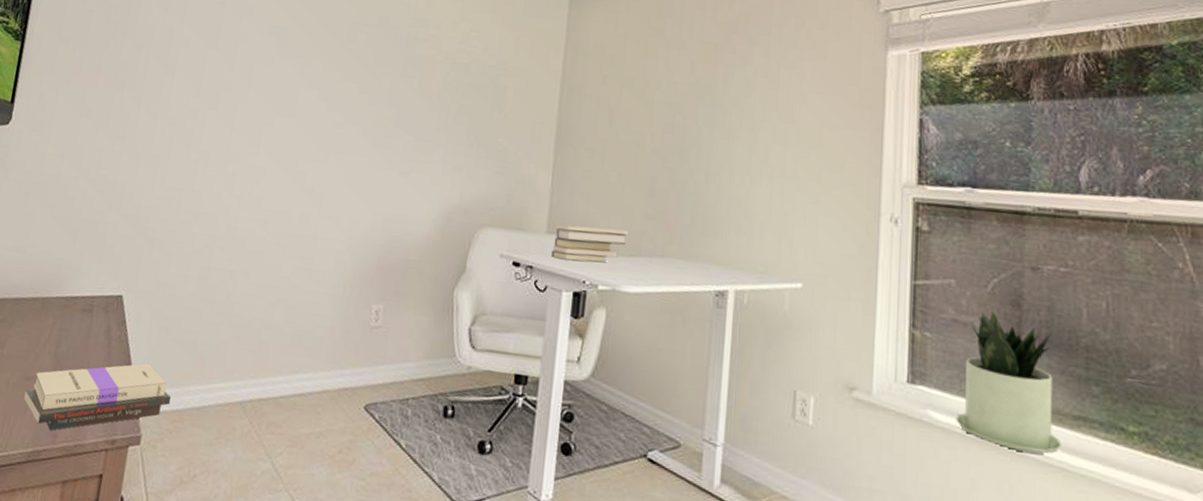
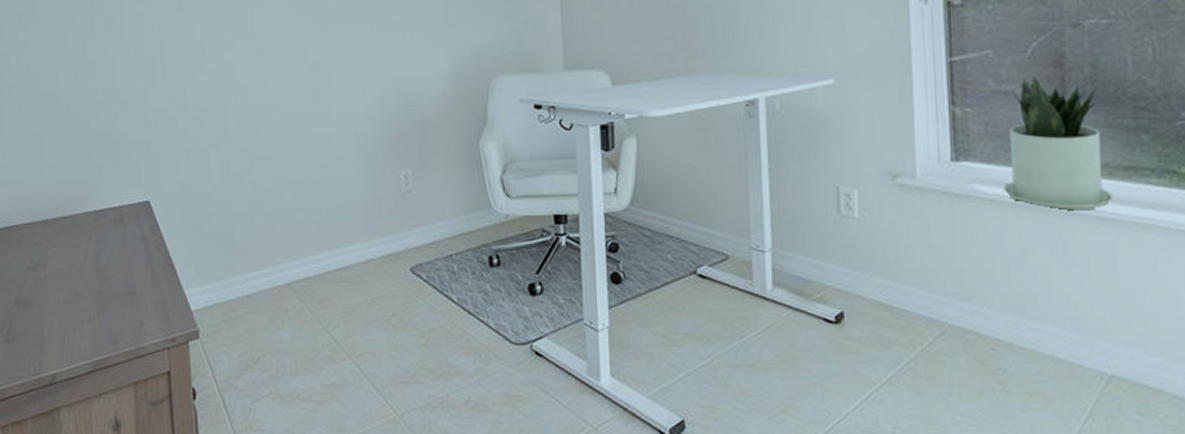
books: present [23,363,172,431] -> none [77,261,220,338]
books: present [551,224,629,263] -> none [571,54,649,96]

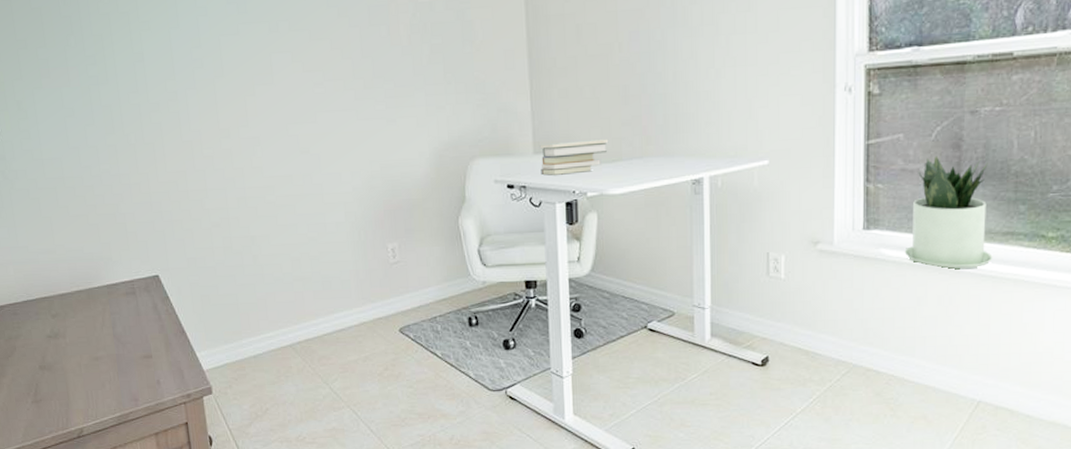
books: none [571,54,649,96] -> present [540,139,609,176]

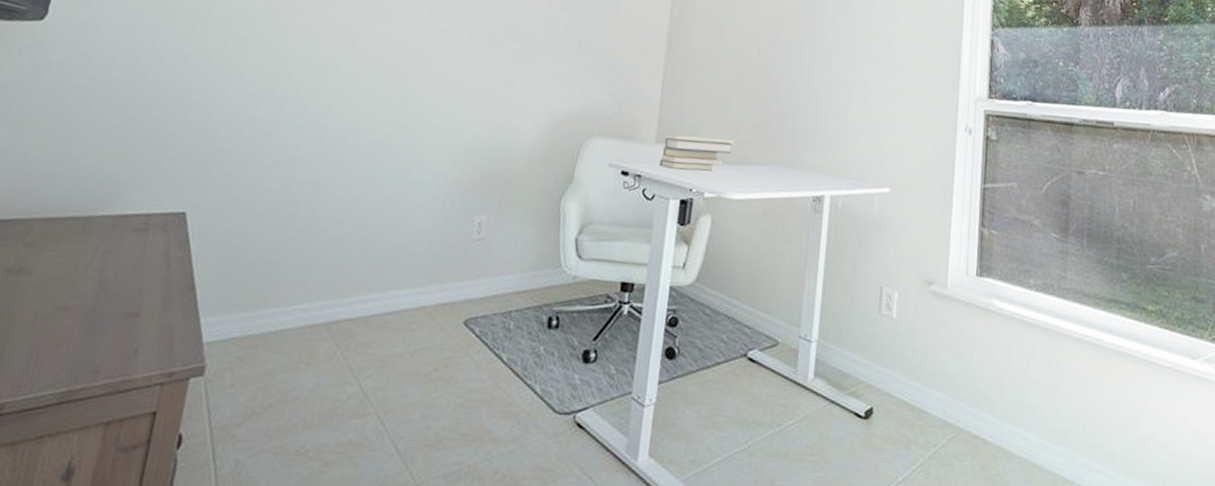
planter: present [904,156,993,269] -> none [1015,210,1098,334]

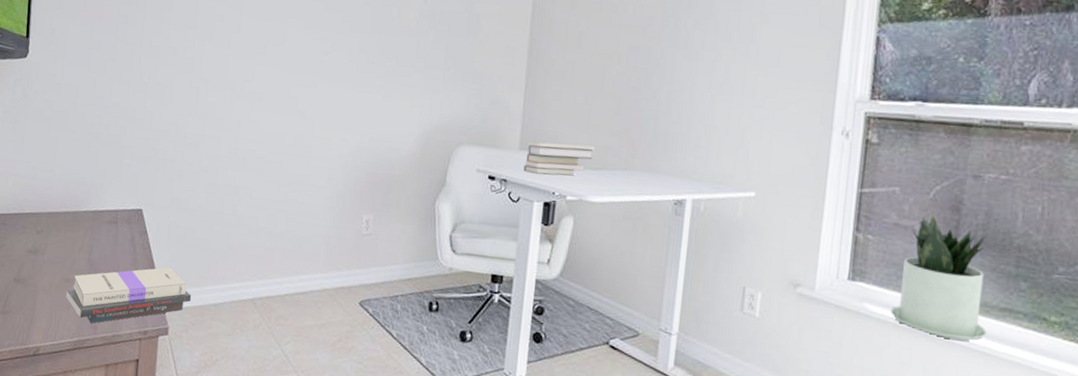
books: none [56,286,243,366] -> present [66,267,192,324]
planter: none [1015,210,1098,334] -> present [890,215,989,341]

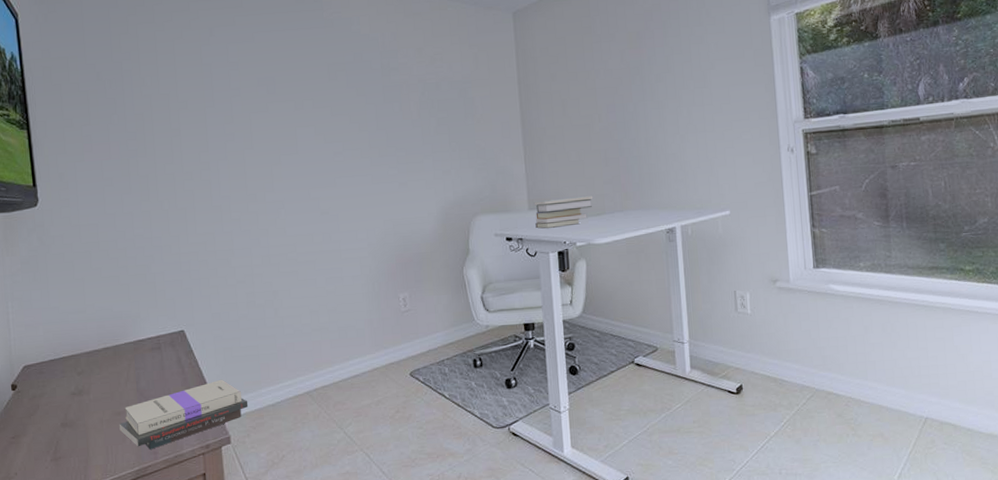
planter: present [890,215,989,341] -> none [849,204,923,300]

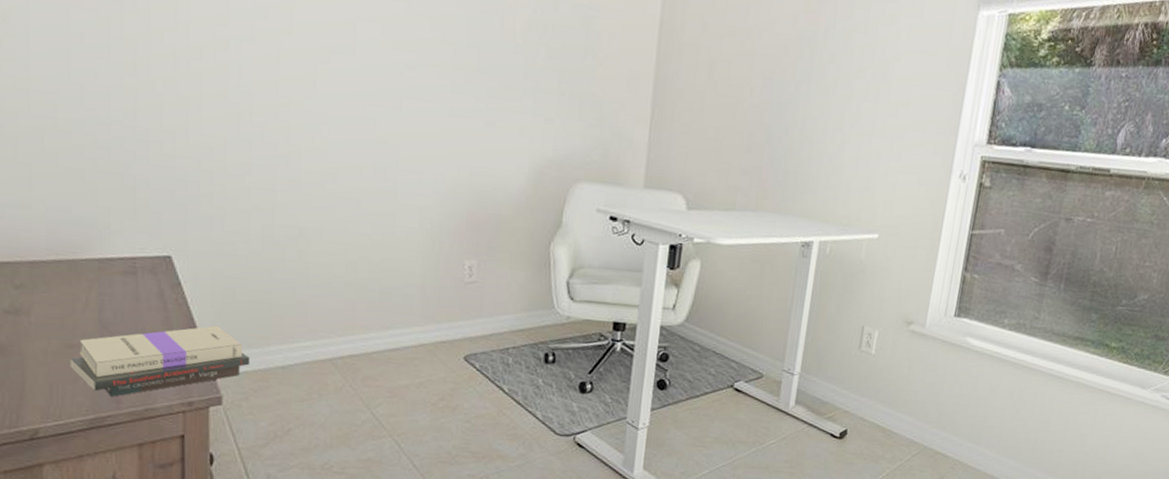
books: present [534,196,593,229] -> none [648,179,725,217]

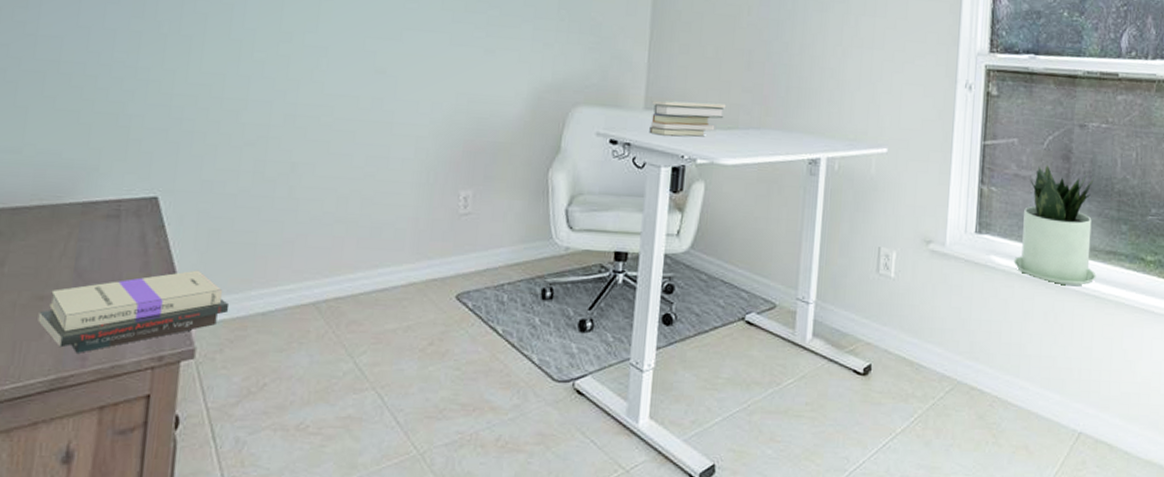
books: none [648,179,725,217] -> present [649,100,727,138]
planter: none [987,255,1073,367] -> present [1013,165,1096,286]

